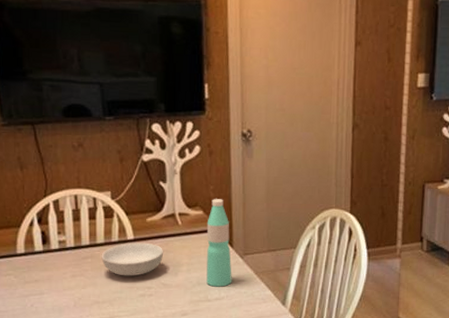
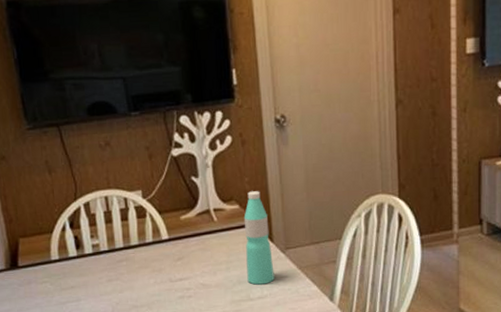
serving bowl: present [101,242,164,276] -> none [136,241,201,278]

